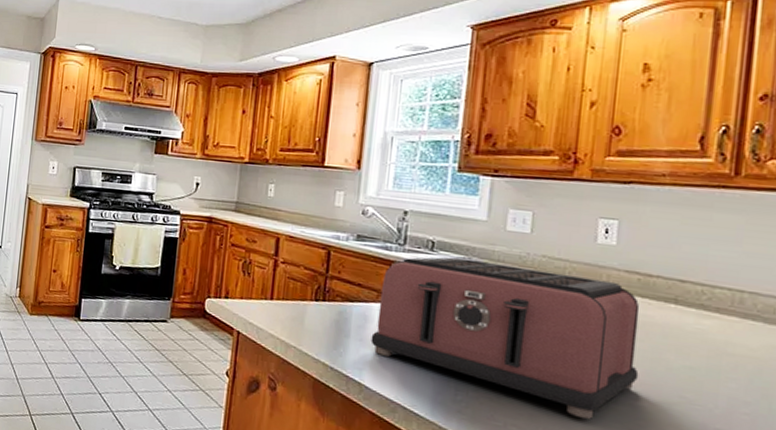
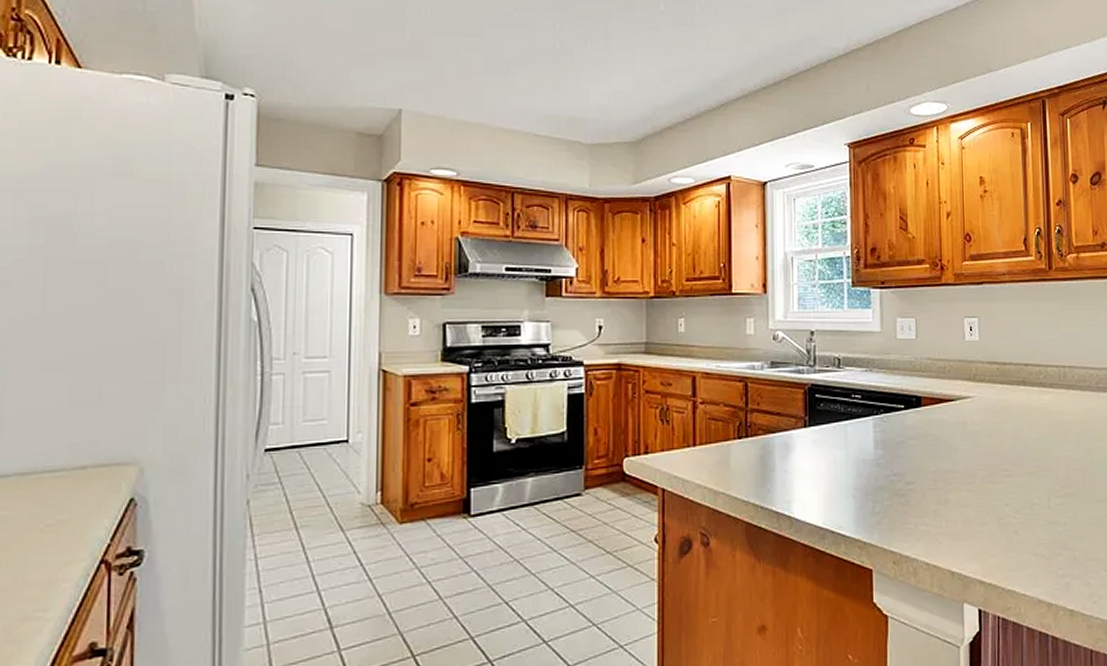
toaster: present [371,257,640,419] -> none [795,371,1007,503]

